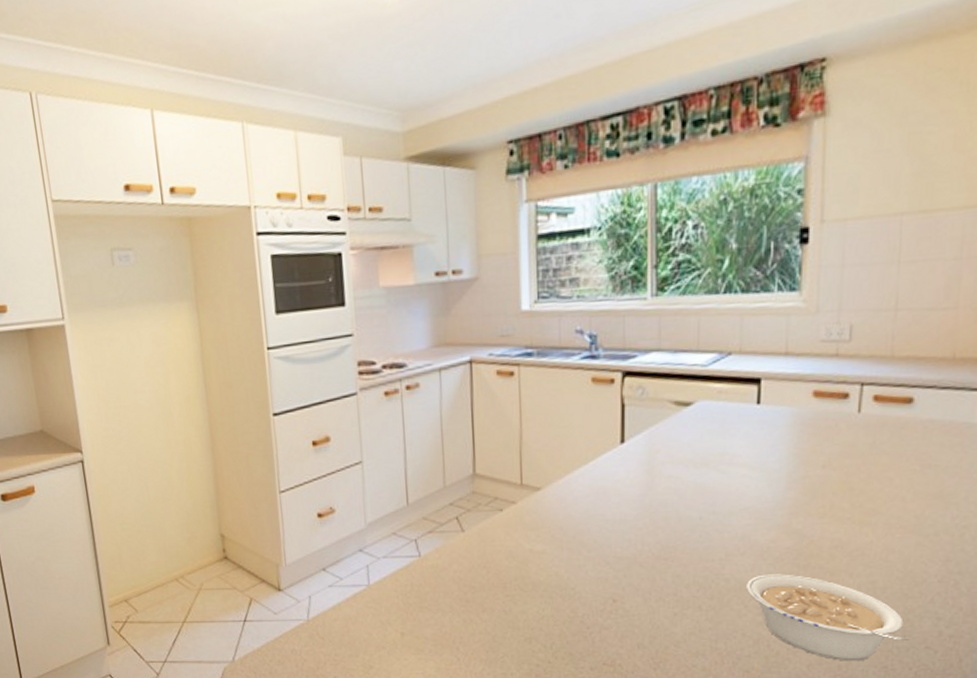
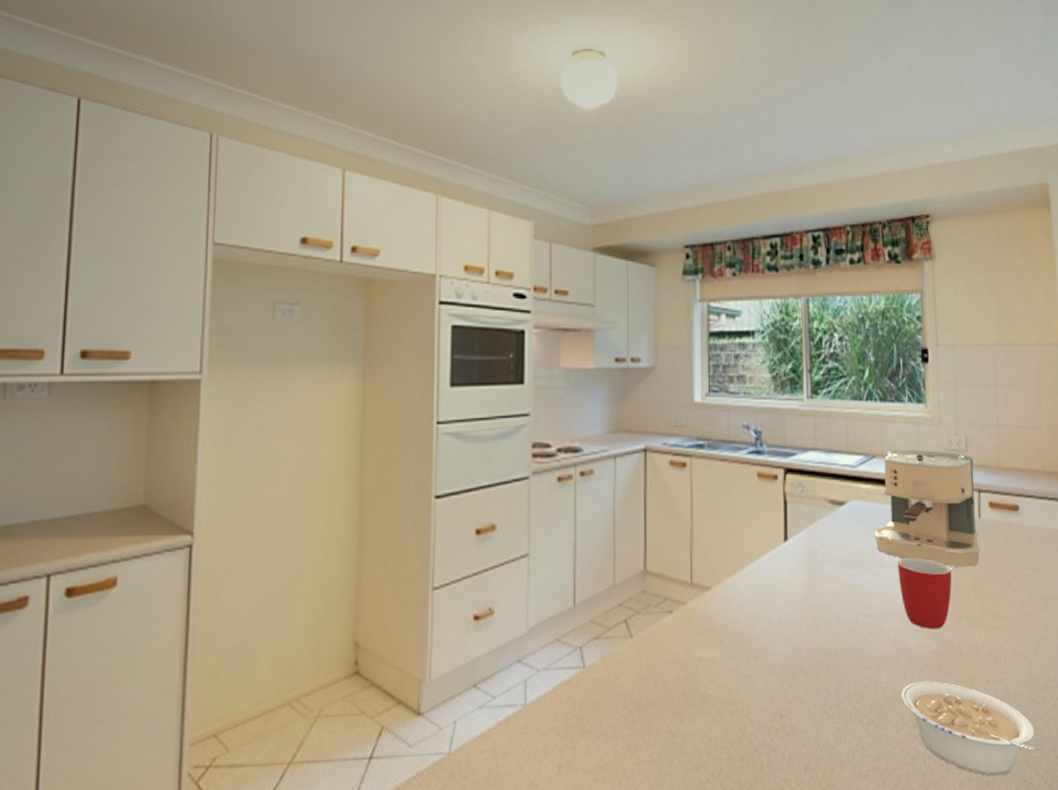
coffee maker: none [725,343,858,465] -> present [874,449,981,568]
mug: none [751,456,818,526] -> present [897,557,952,630]

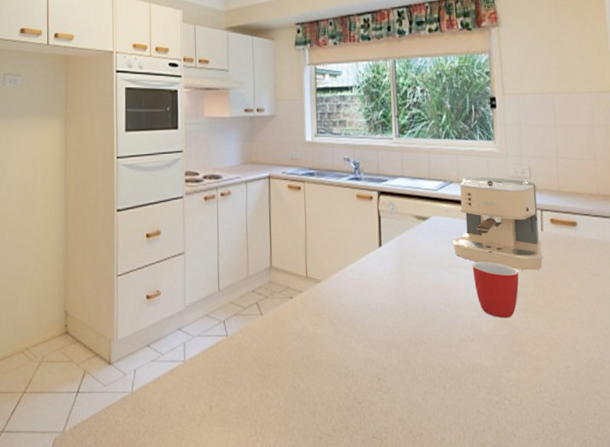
legume: present [901,681,1041,776] -> none [477,359,599,436]

